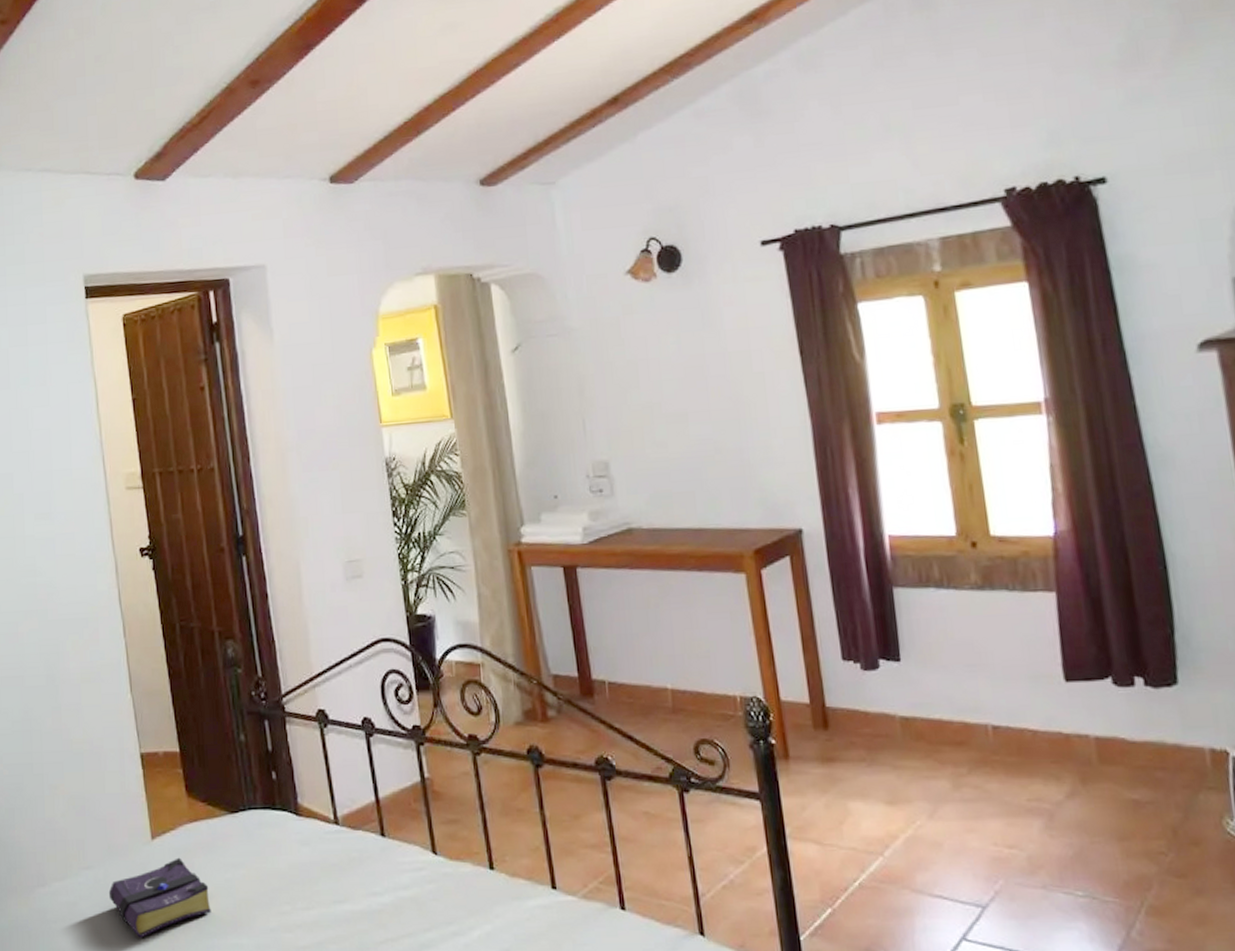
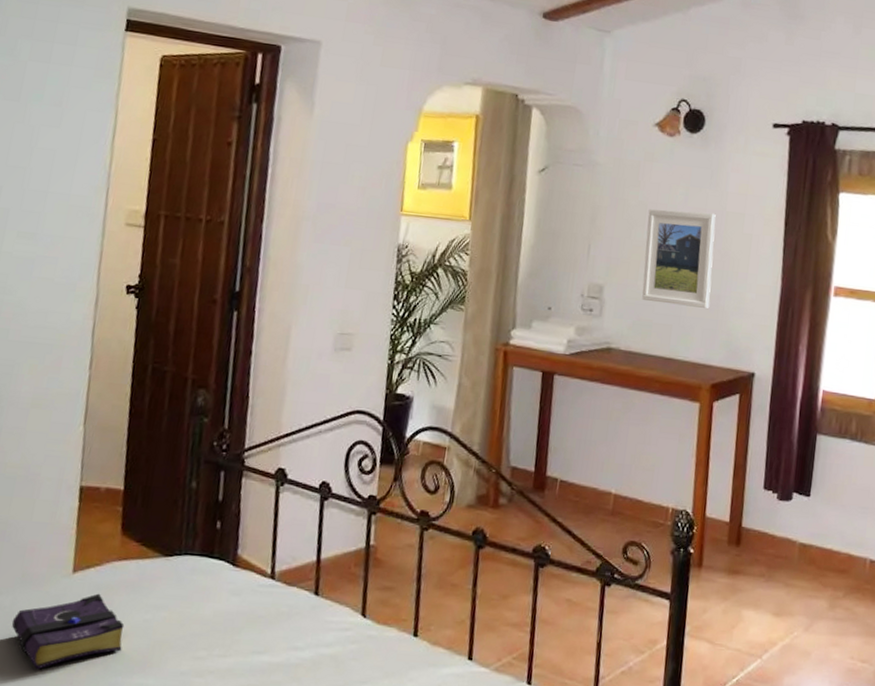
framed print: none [640,357,733,469] -> present [642,209,716,308]

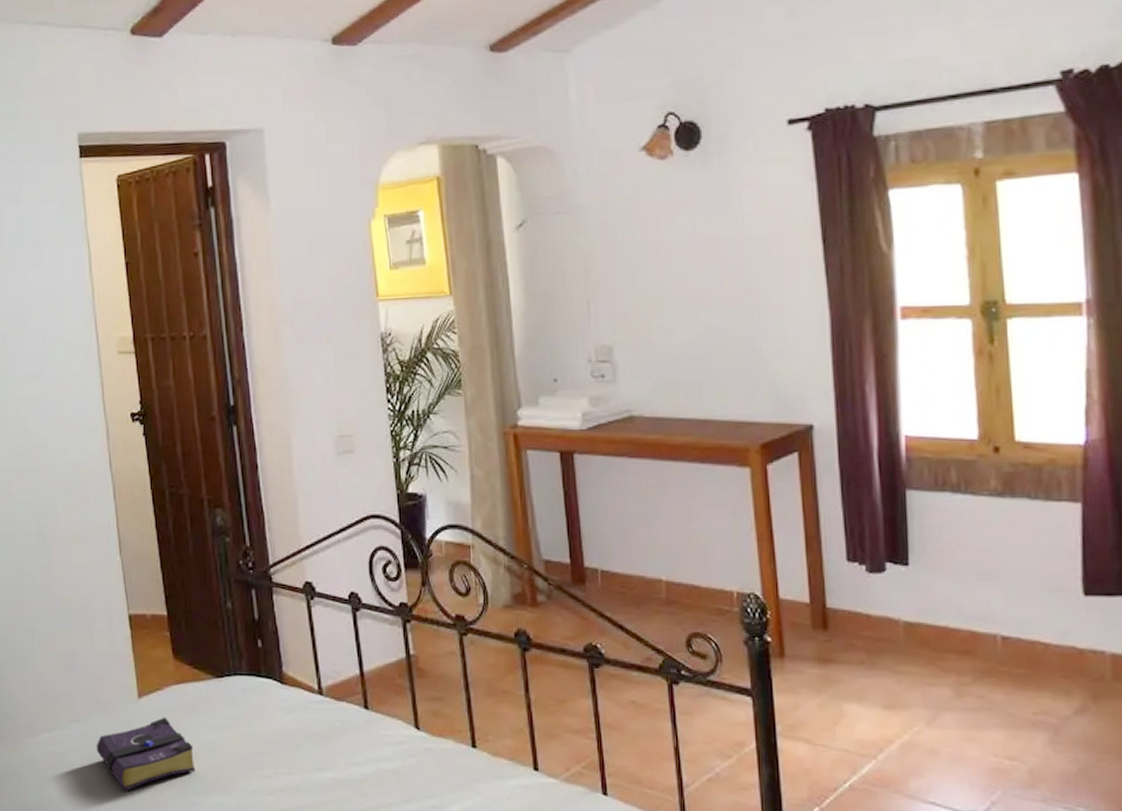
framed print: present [642,209,716,308] -> none [650,241,744,357]

